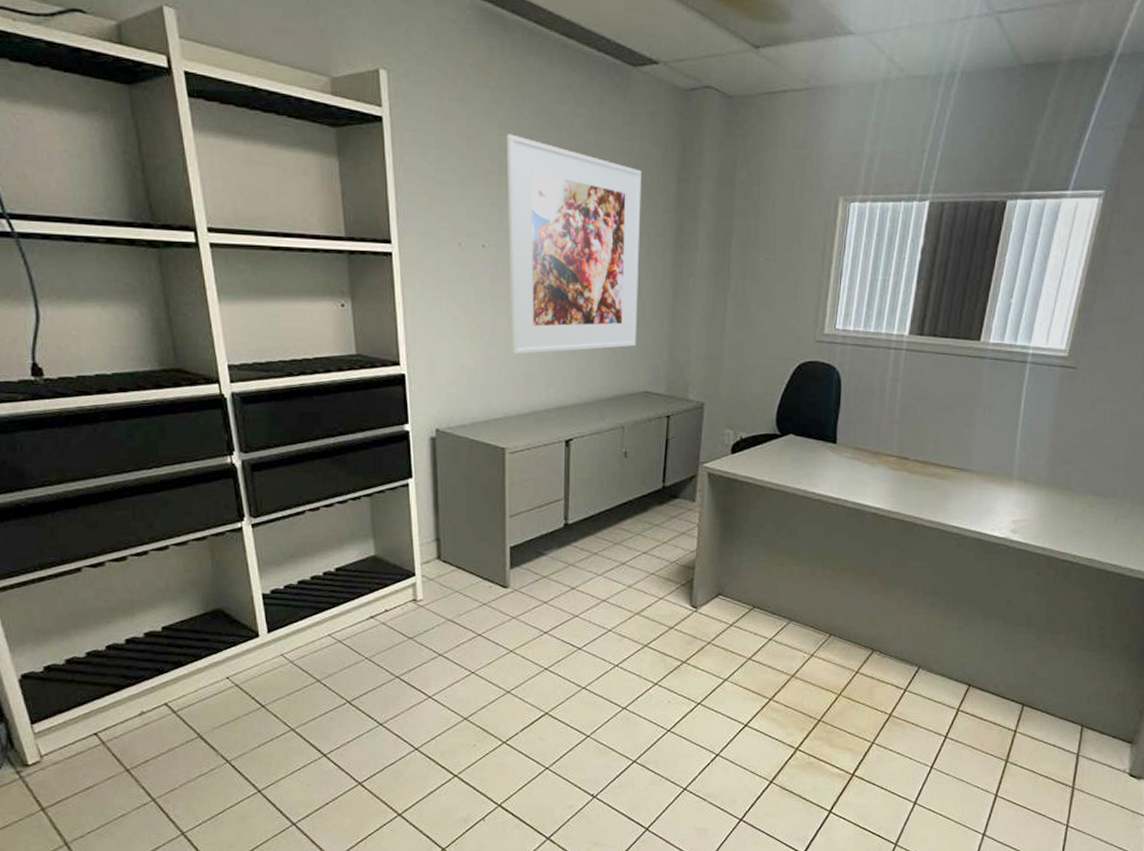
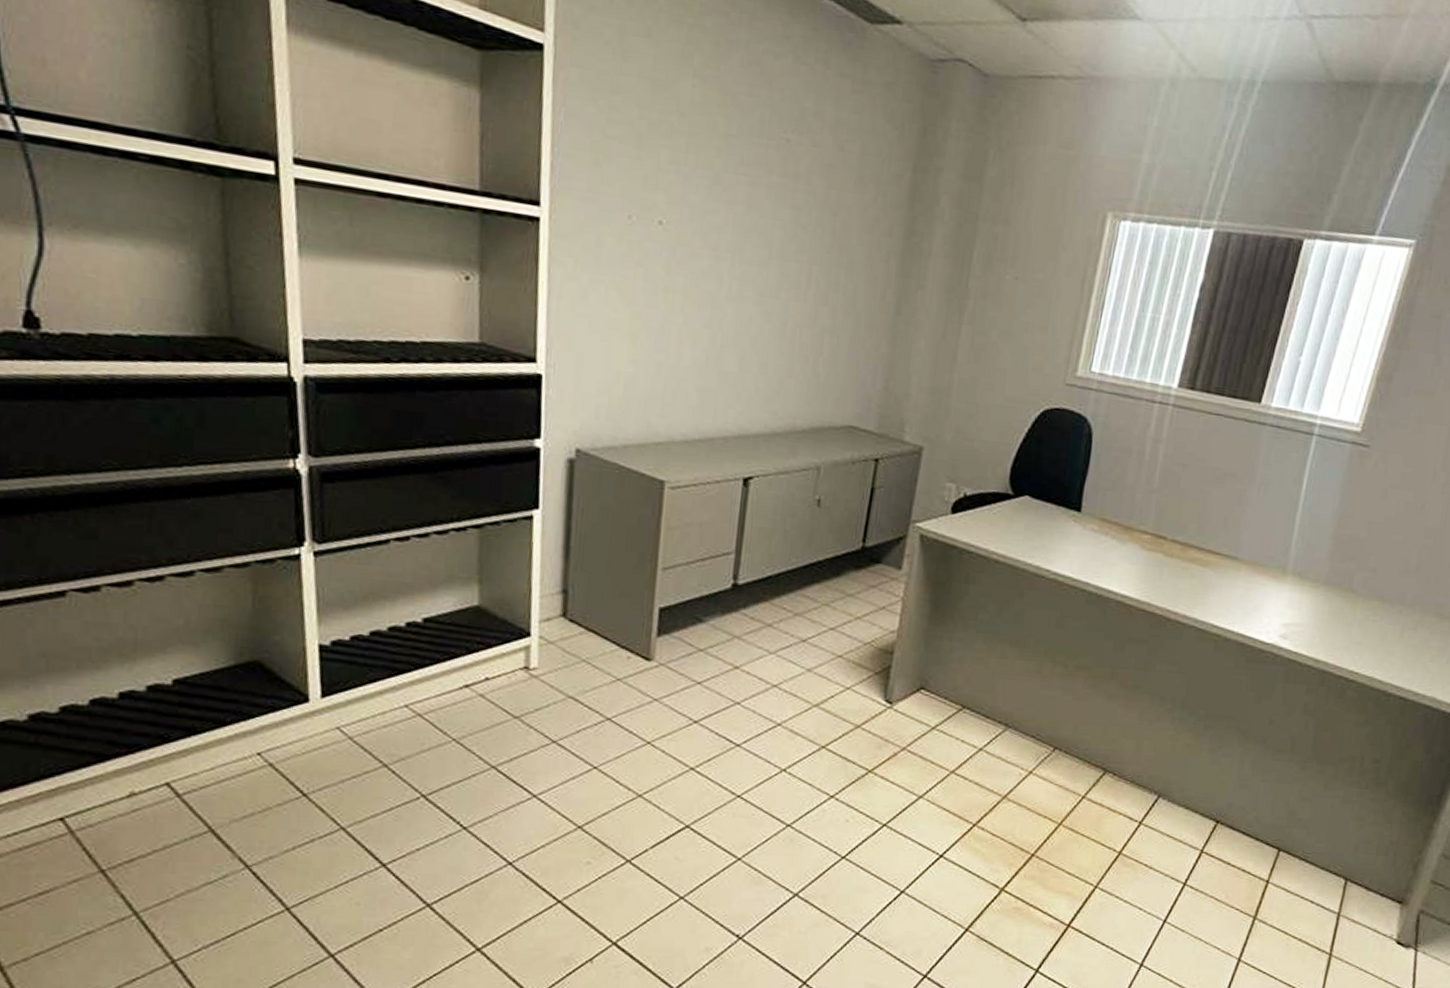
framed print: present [507,134,642,355] -> none [683,86,870,369]

